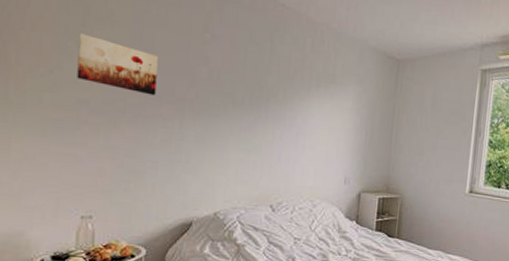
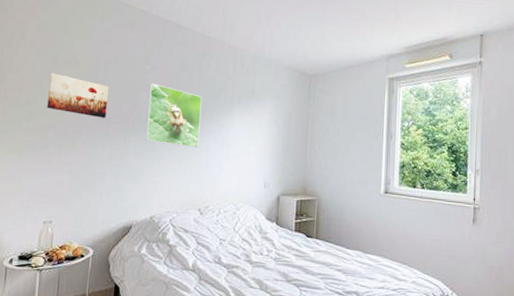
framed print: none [205,55,275,136] -> present [145,83,202,148]

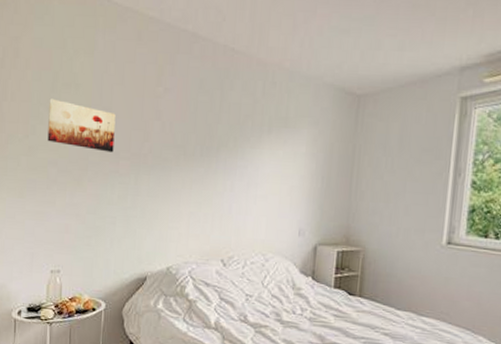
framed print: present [145,83,202,148] -> none [158,109,225,187]

